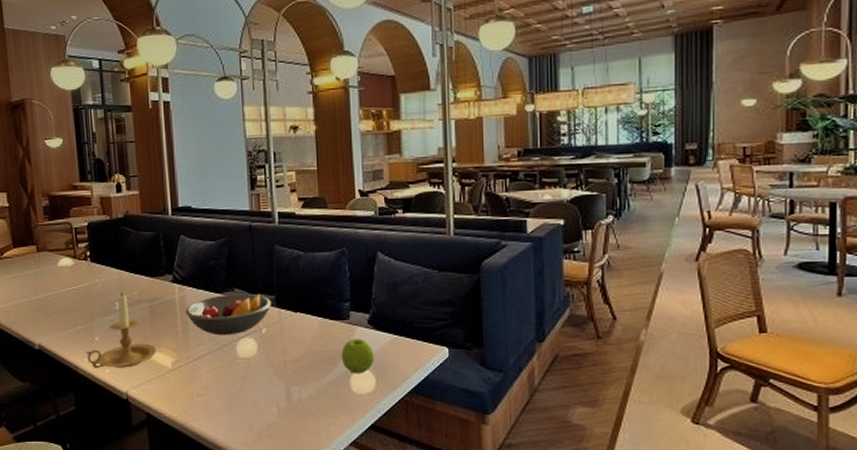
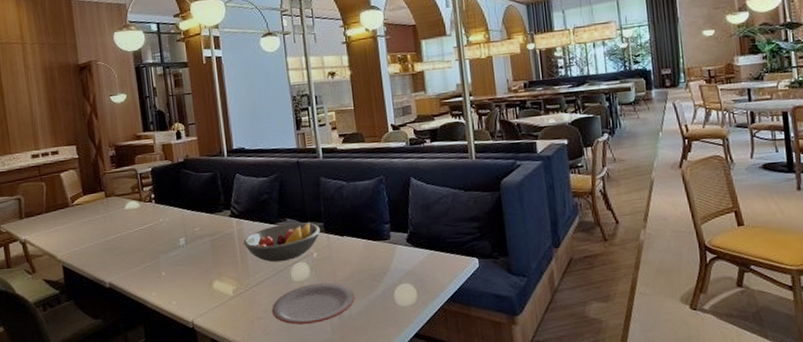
candle holder: present [85,293,157,368] -> none [153,229,219,301]
plate: none [213,362,306,405] -> present [272,282,355,325]
apple: present [341,338,375,374] -> none [384,256,415,288]

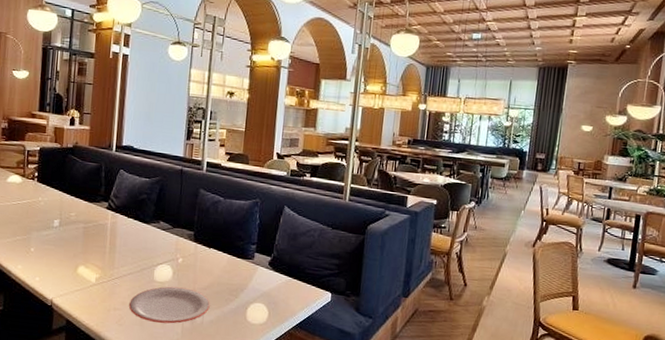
fruit bowl: present [243,222,320,262] -> none [115,225,190,261]

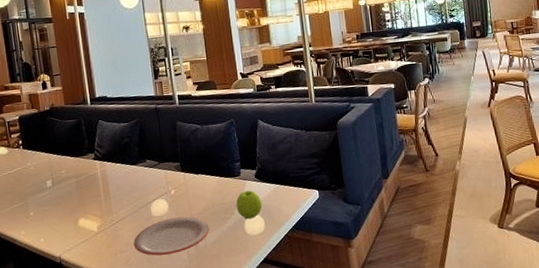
apple: none [242,276,271,307] -> present [236,190,263,220]

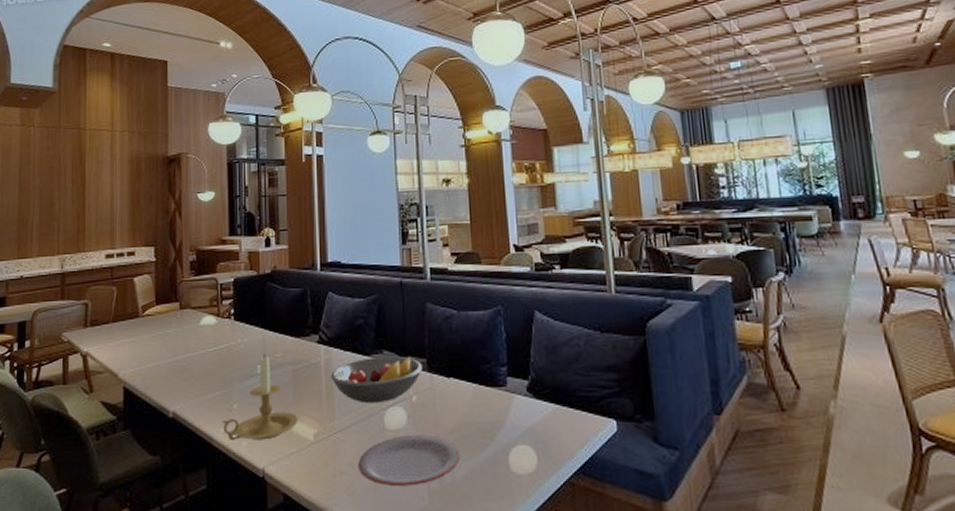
candle holder: none [22,172,84,239] -> present [222,354,299,440]
fruit bowl: none [107,162,177,200] -> present [331,356,422,404]
apple: present [236,190,263,220] -> none [498,408,536,450]

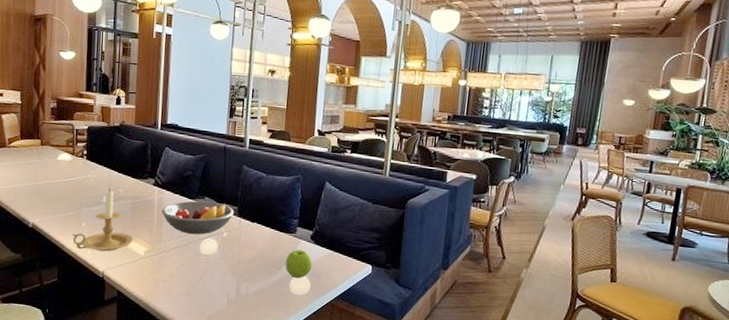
plate: present [358,435,460,486] -> none [177,259,254,295]
apple: none [498,408,536,450] -> present [285,249,313,279]

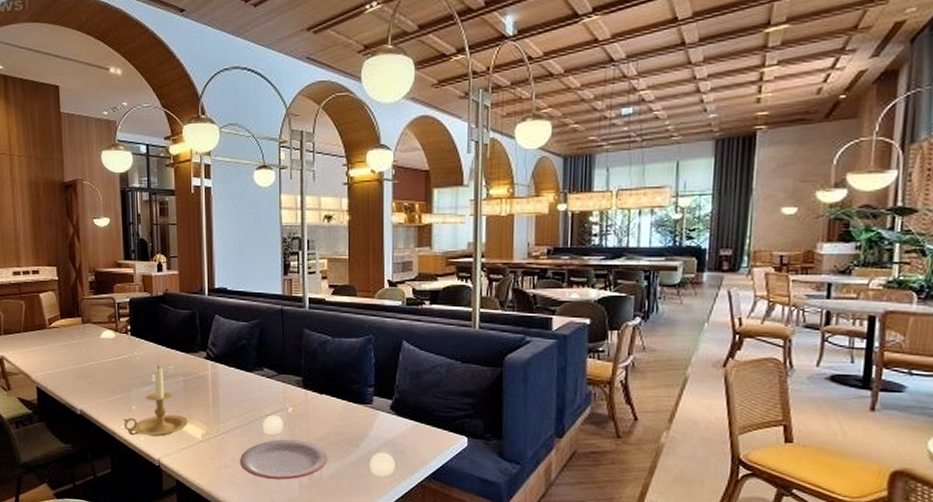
fruit bowl: present [162,201,234,235] -> none [217,373,298,412]
plate: none [177,259,254,295] -> present [240,439,328,480]
apple: present [285,249,313,279] -> none [363,423,395,457]

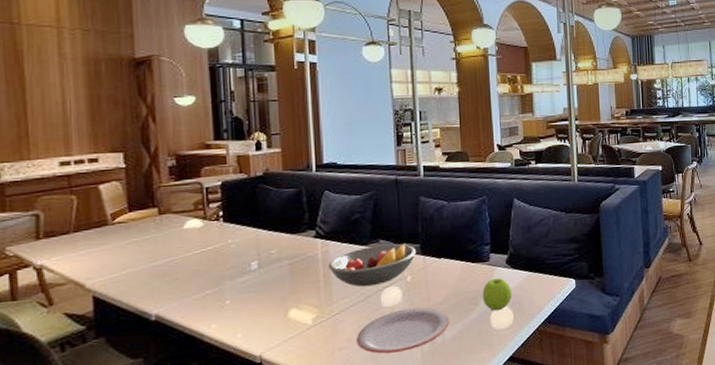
candle holder: present [122,366,189,437] -> none [213,252,296,334]
fruit bowl: none [217,373,298,412] -> present [329,243,416,287]
apple: none [363,423,395,457] -> present [482,278,513,311]

